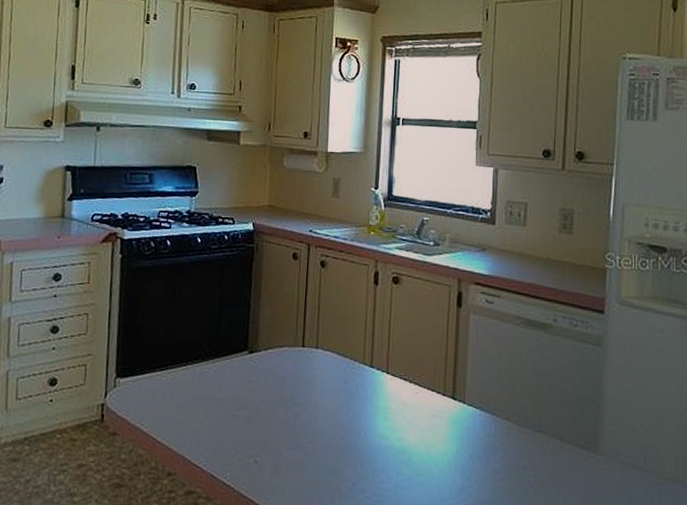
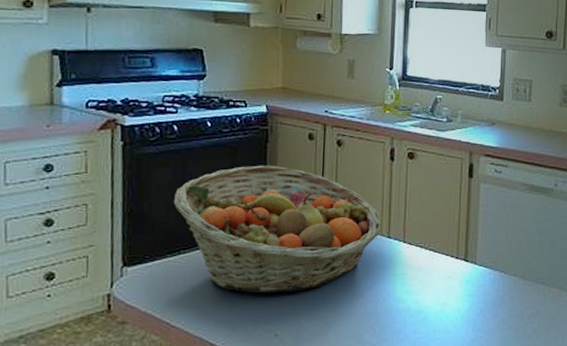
fruit basket: none [164,283,364,417] -> present [173,165,382,294]

